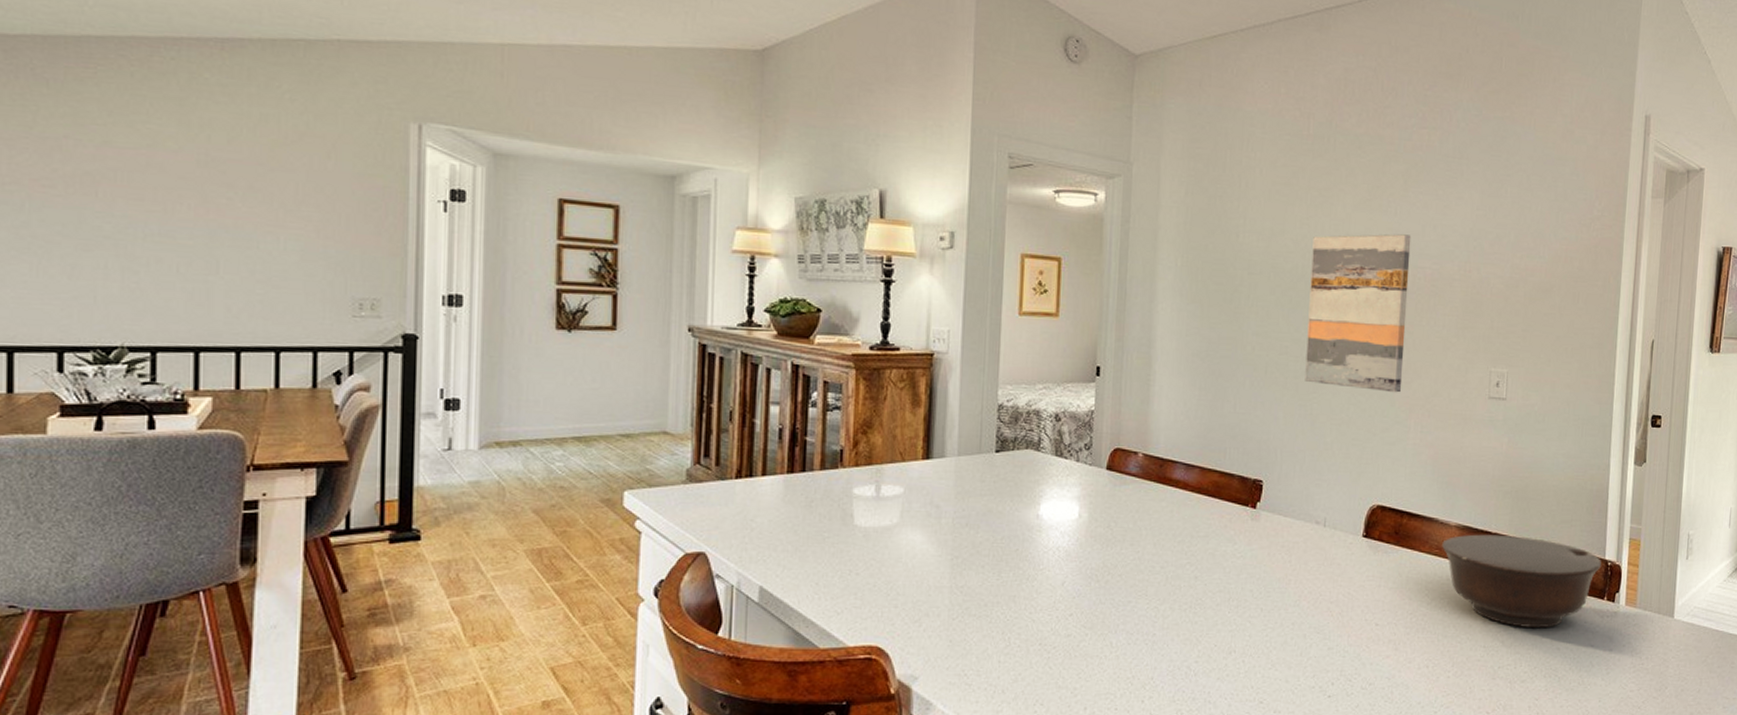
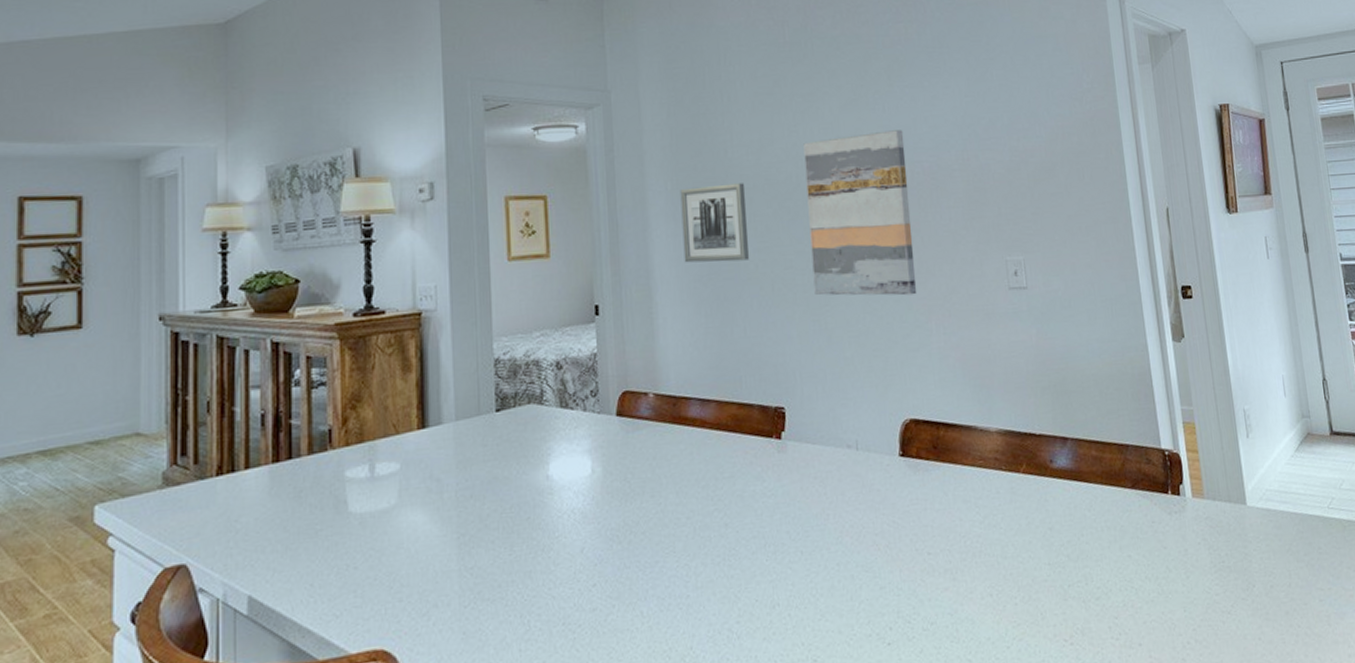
wall art: none [1185,266,1251,342] -> present [680,183,749,263]
bowl: present [1442,534,1601,629] -> none [985,434,1158,537]

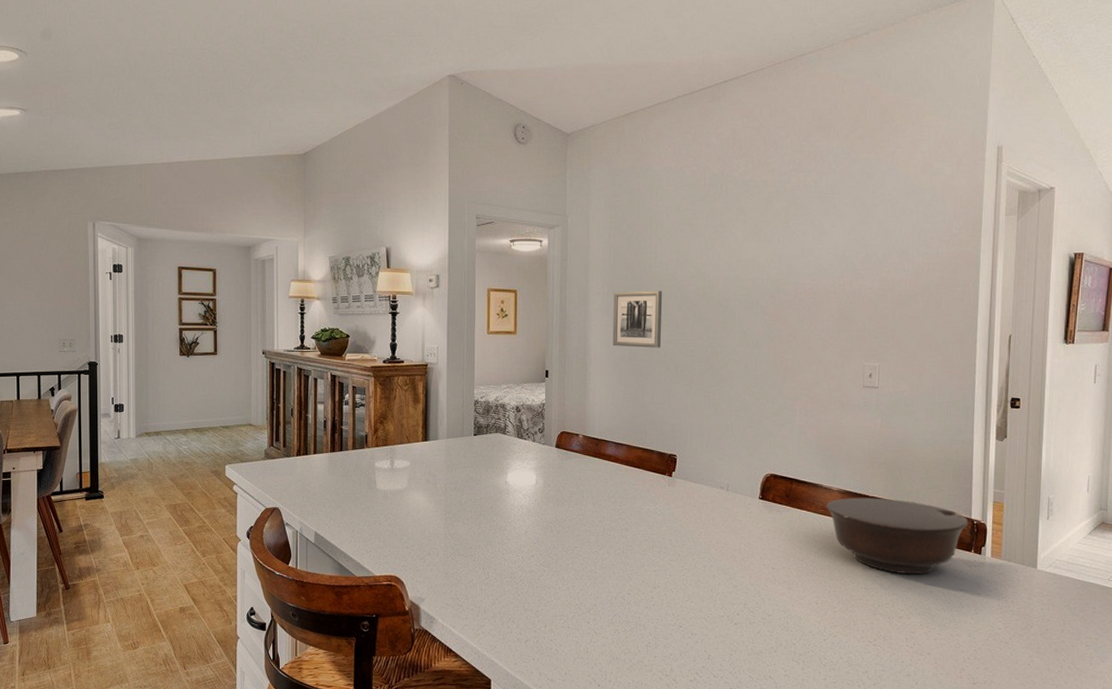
wall art: present [803,130,917,296] -> none [708,258,793,385]
bowl: none [985,434,1158,537] -> present [826,497,968,575]

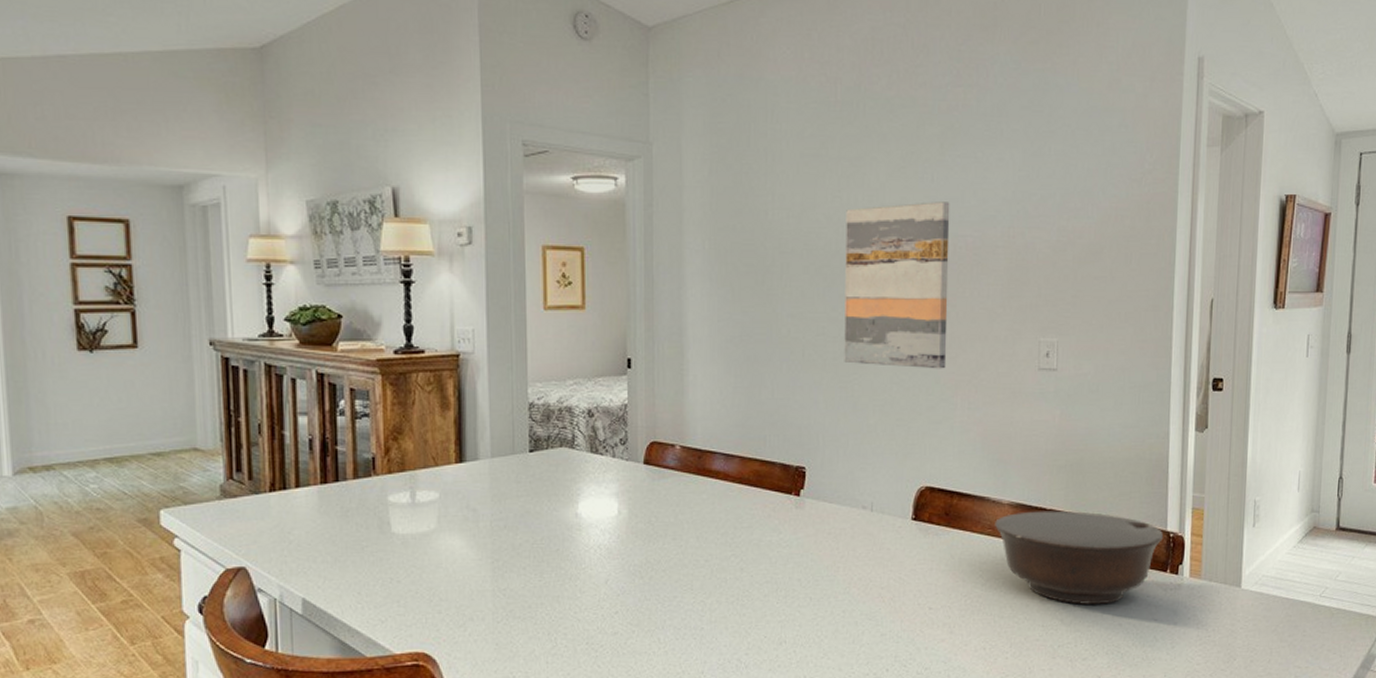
wall art: present [612,291,662,348] -> none [717,247,782,325]
wall art: none [708,258,793,385] -> present [844,202,950,369]

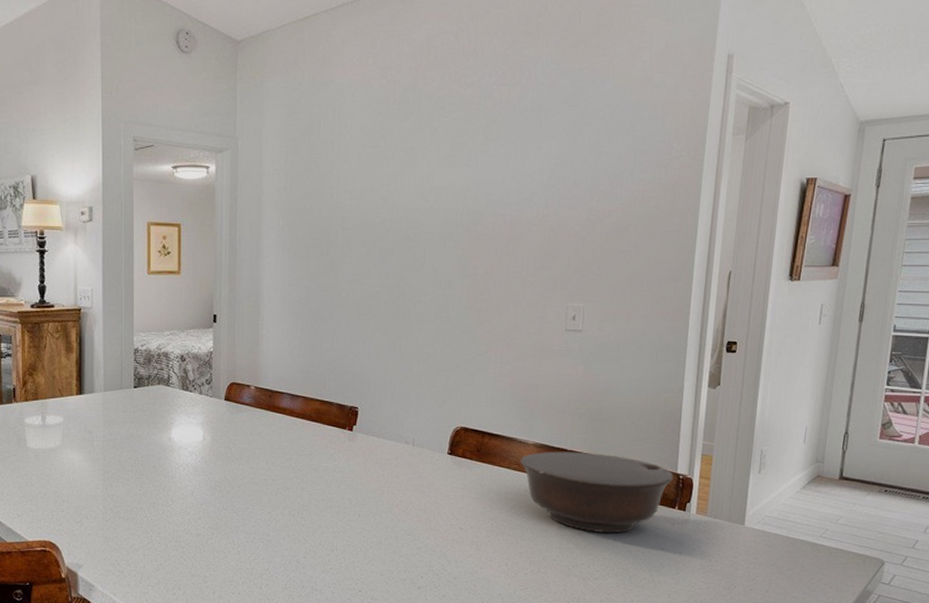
wall art: present [844,202,950,369] -> none [394,185,492,329]

